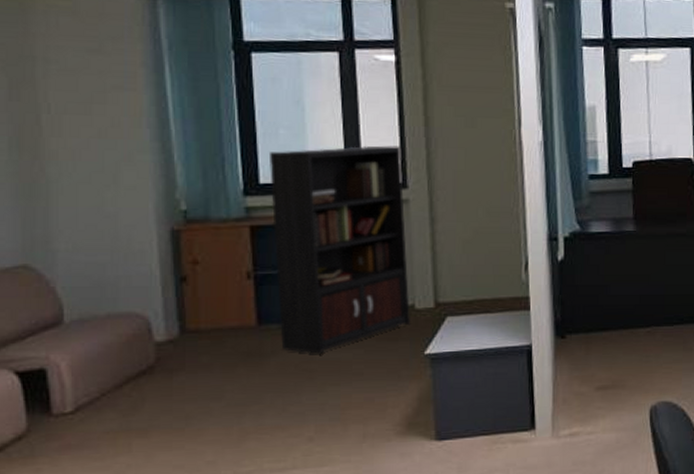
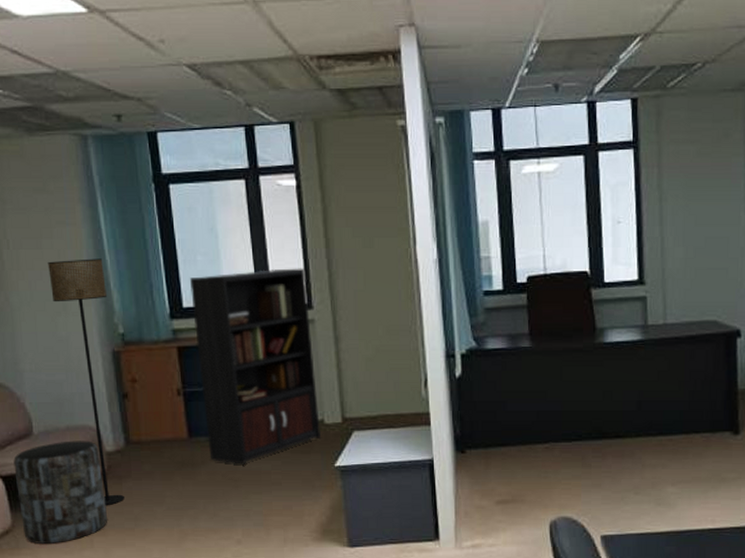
side table: none [35,329,152,450] -> present [13,440,108,544]
floor lamp: none [98,127,174,404] -> present [48,258,124,506]

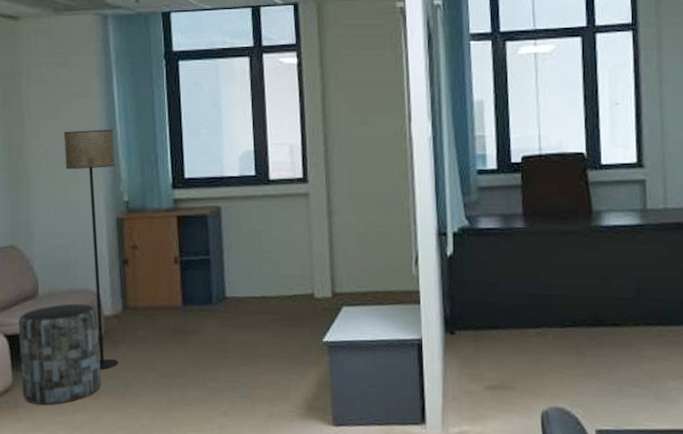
bookcase: present [189,268,320,464] -> none [192,142,310,335]

